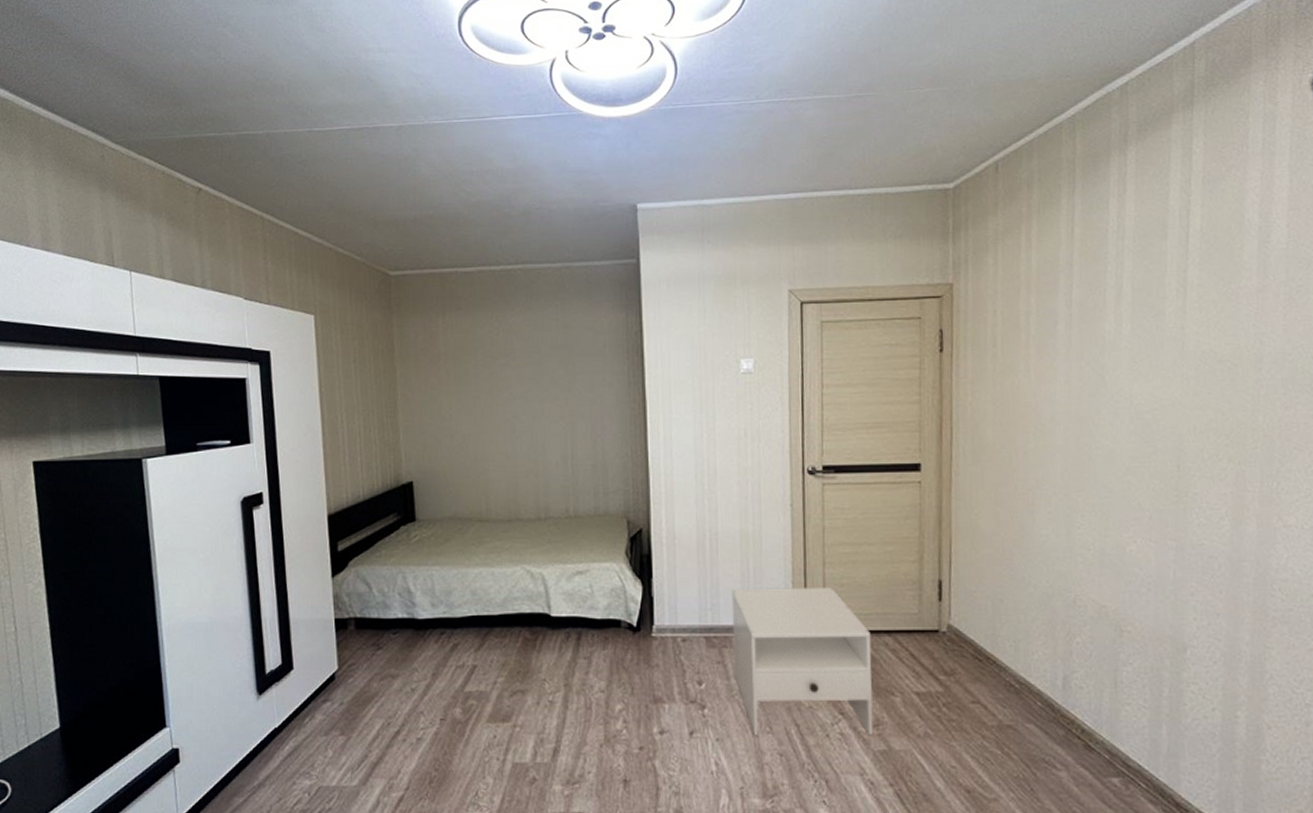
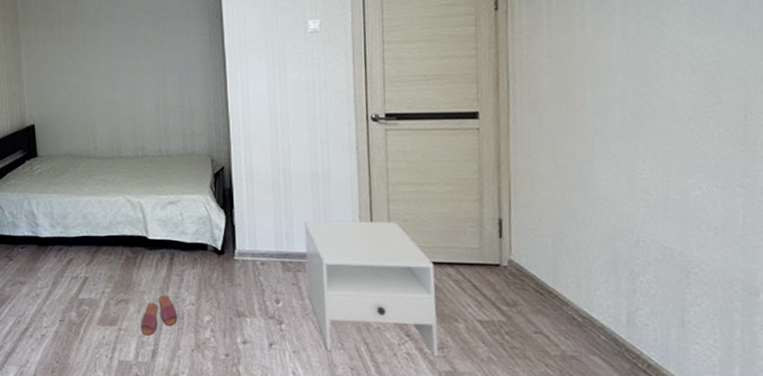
slippers: none [540,683,584,731] -> present [141,295,178,336]

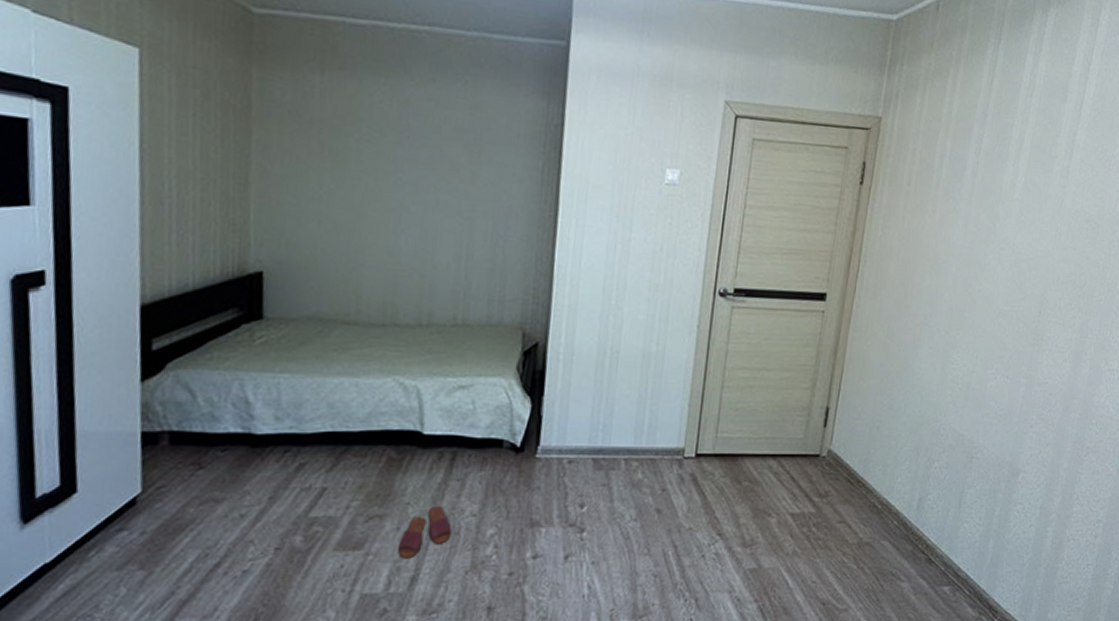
nightstand: present [304,220,439,357] -> none [618,409,757,558]

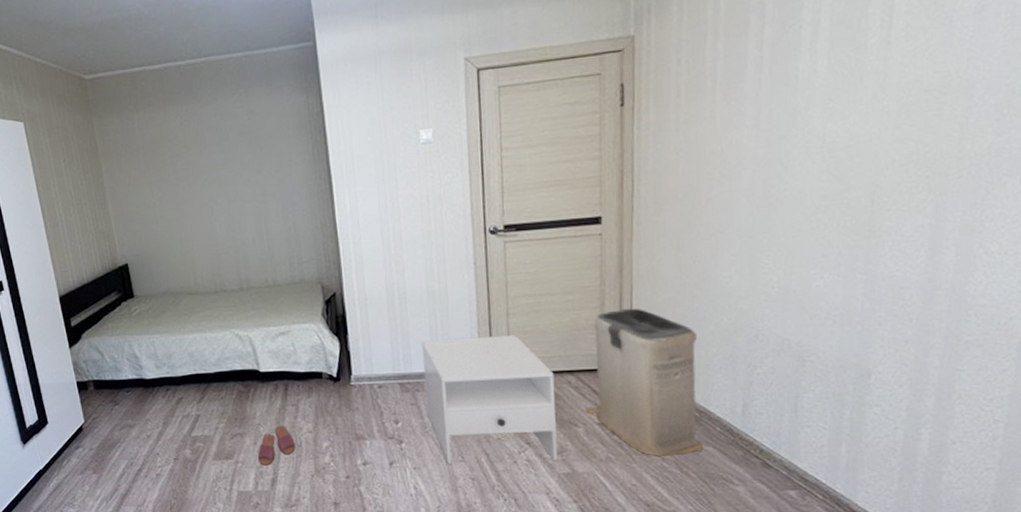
nightstand: none [618,409,757,558] -> present [421,335,558,464]
laundry basket: none [781,392,892,551] -> present [585,308,702,456]

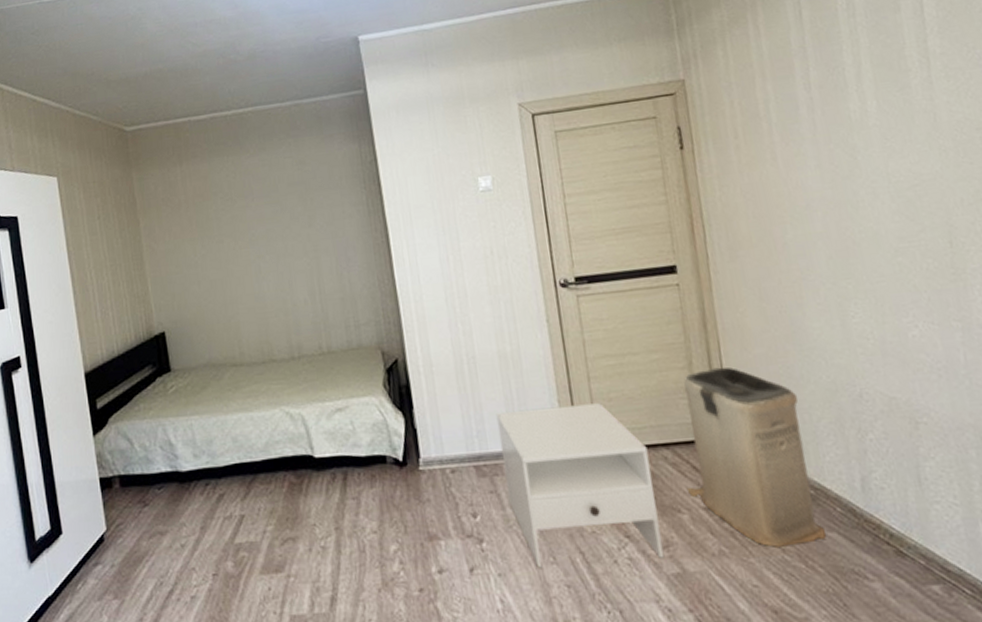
slippers: present [258,426,296,466] -> none [313,525,358,579]

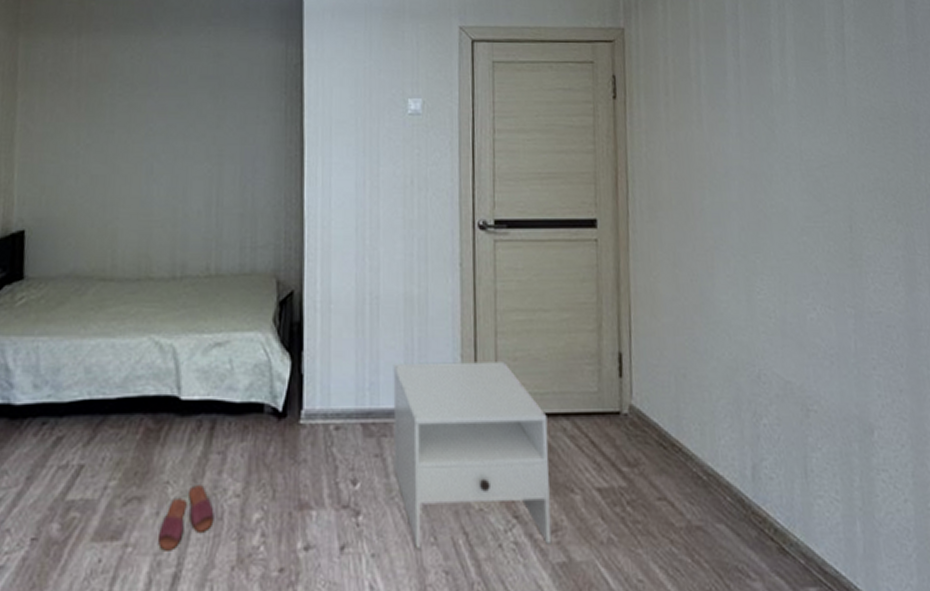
slippers: none [313,525,358,579] -> present [158,485,214,551]
laundry basket: present [683,366,826,547] -> none [582,333,714,538]

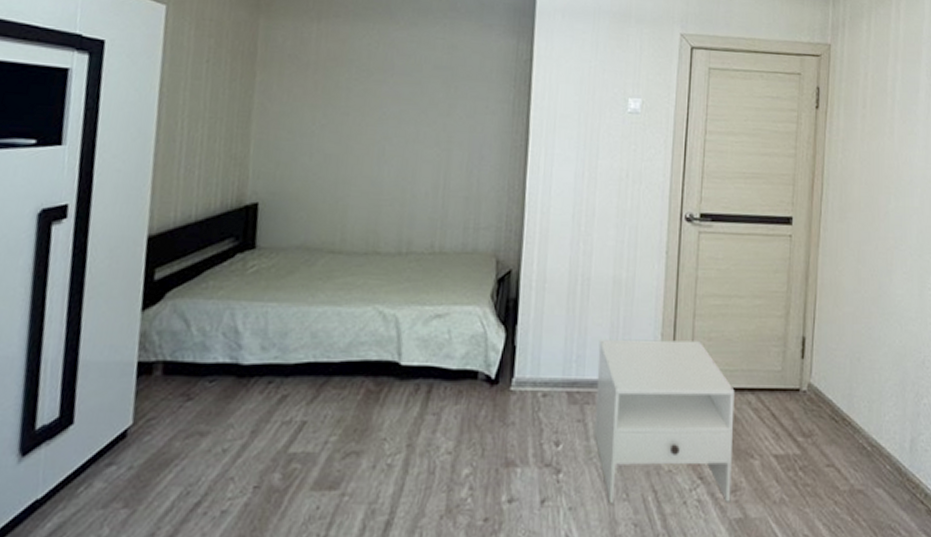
slippers: present [158,485,214,551] -> none [373,443,427,501]

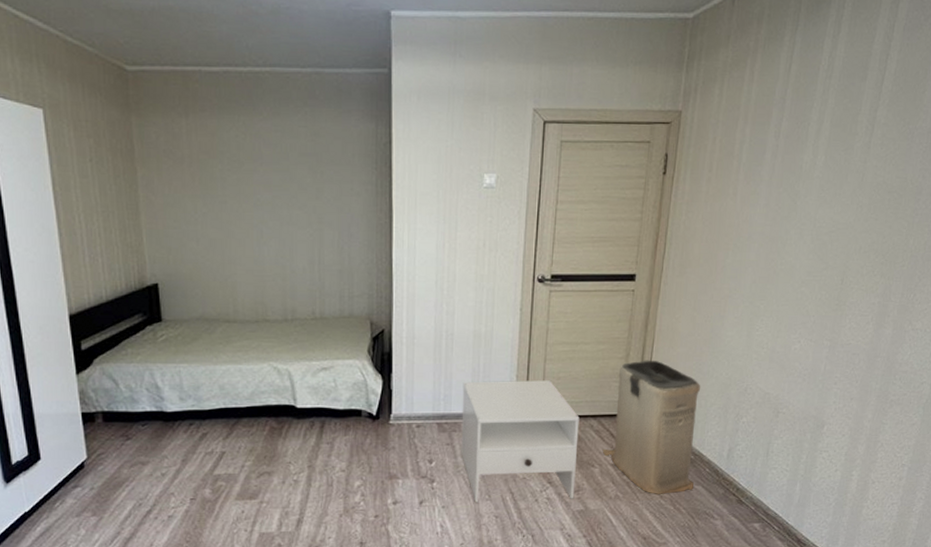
laundry basket: none [762,320,873,499] -> present [602,360,701,494]

